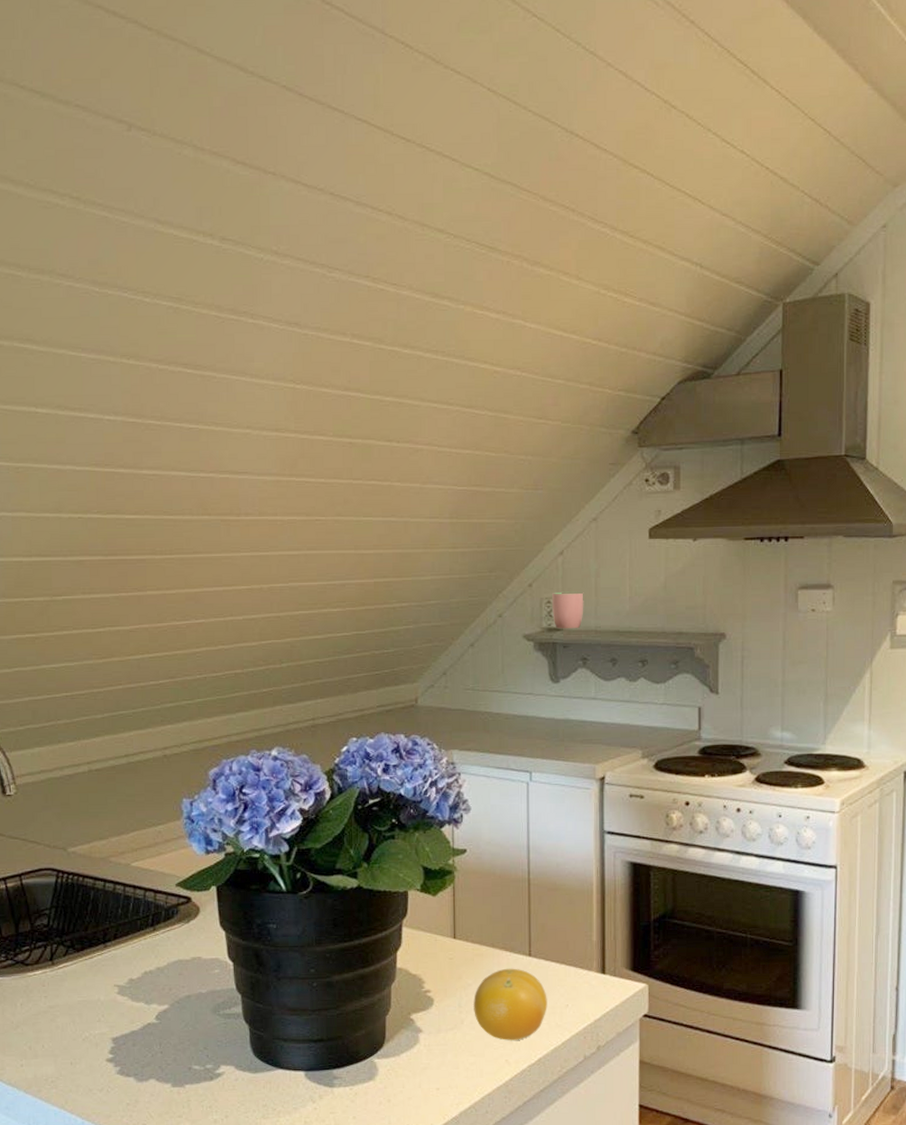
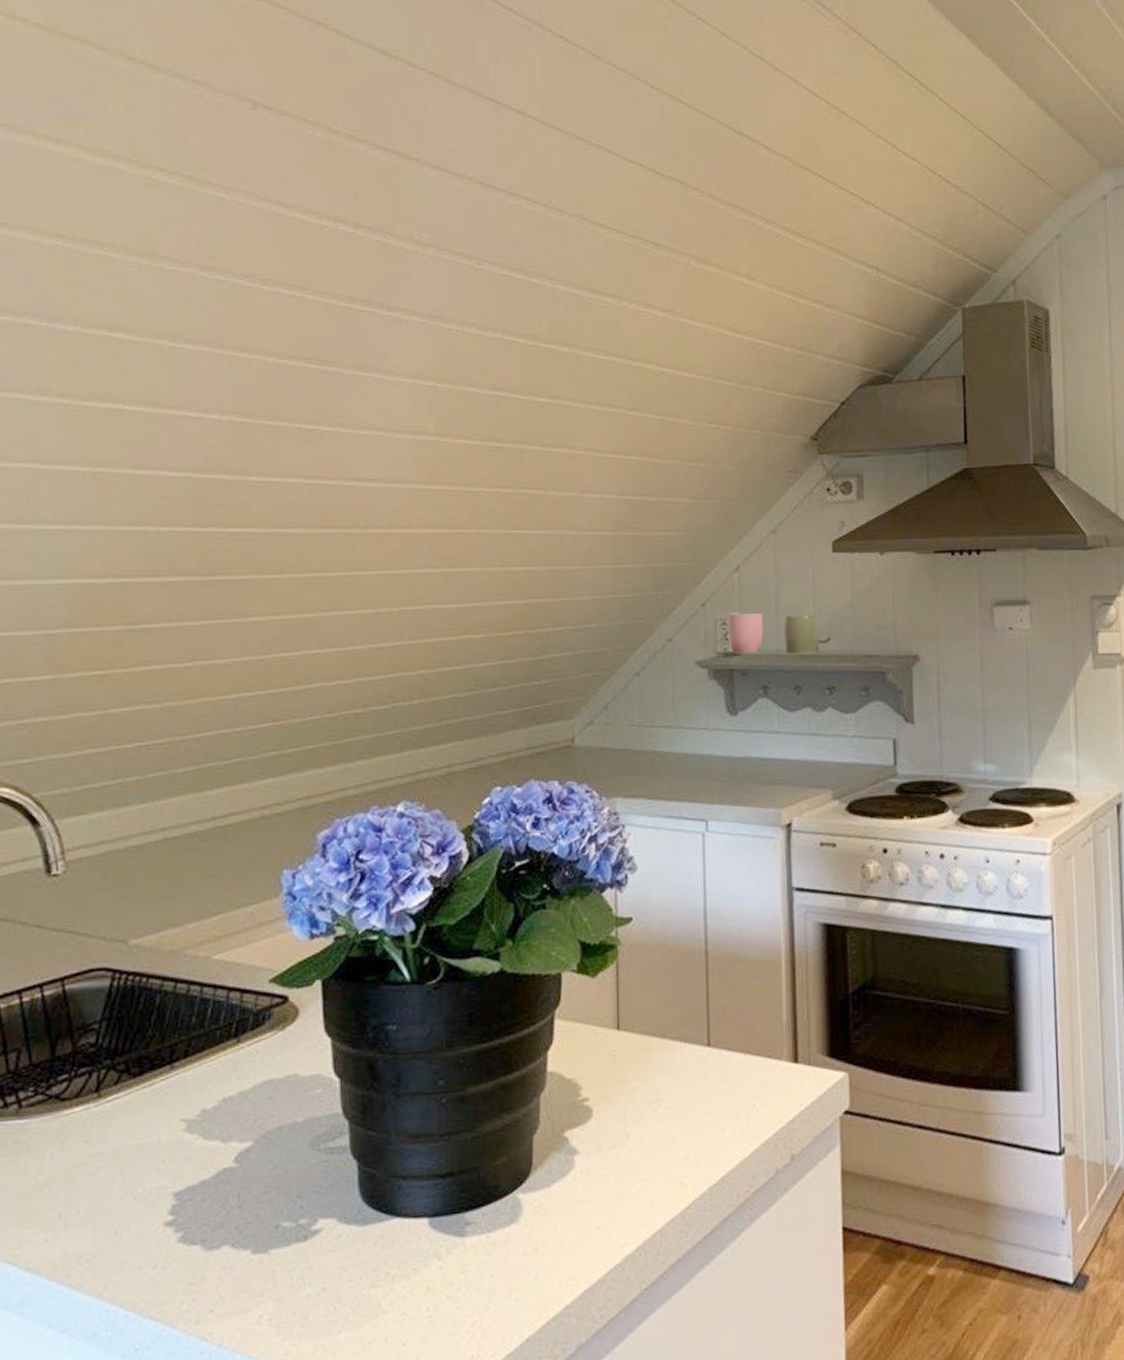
fruit: present [474,968,547,1040] -> none [641,1063,731,1157]
mug: none [602,594,647,631] -> present [783,613,833,655]

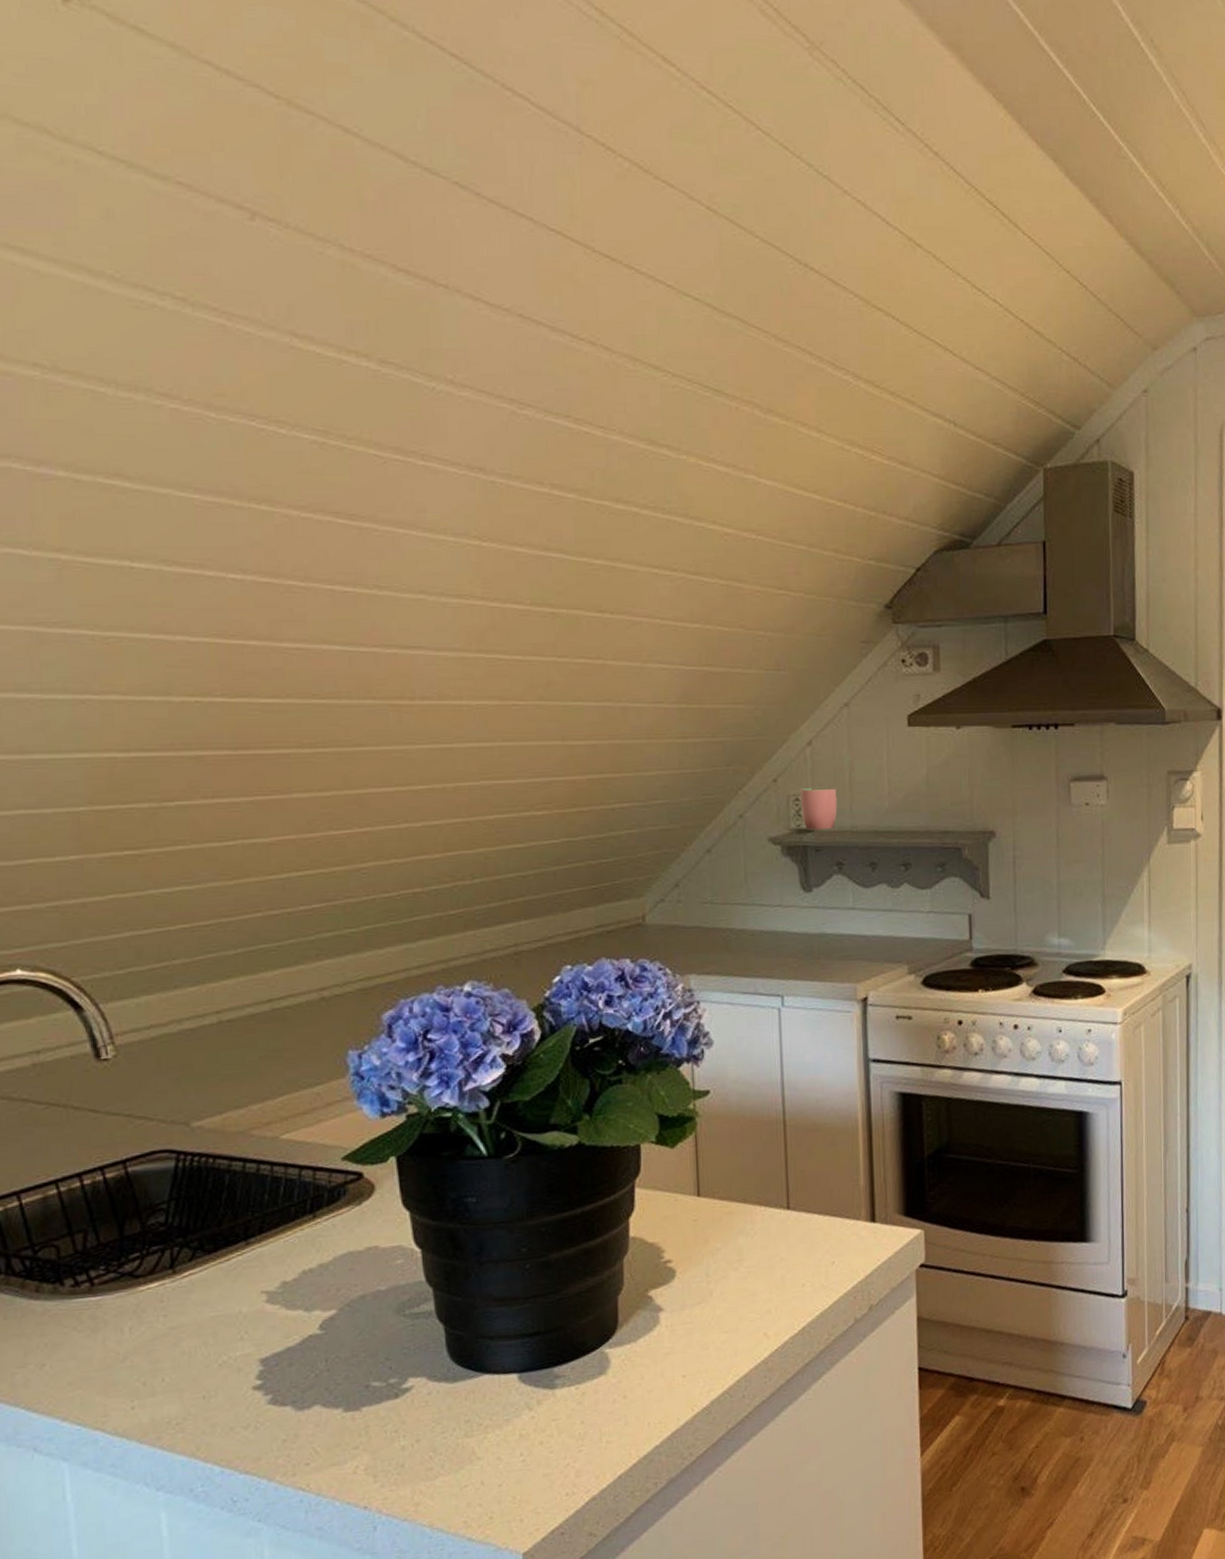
mug: present [783,613,833,655] -> none [858,789,908,831]

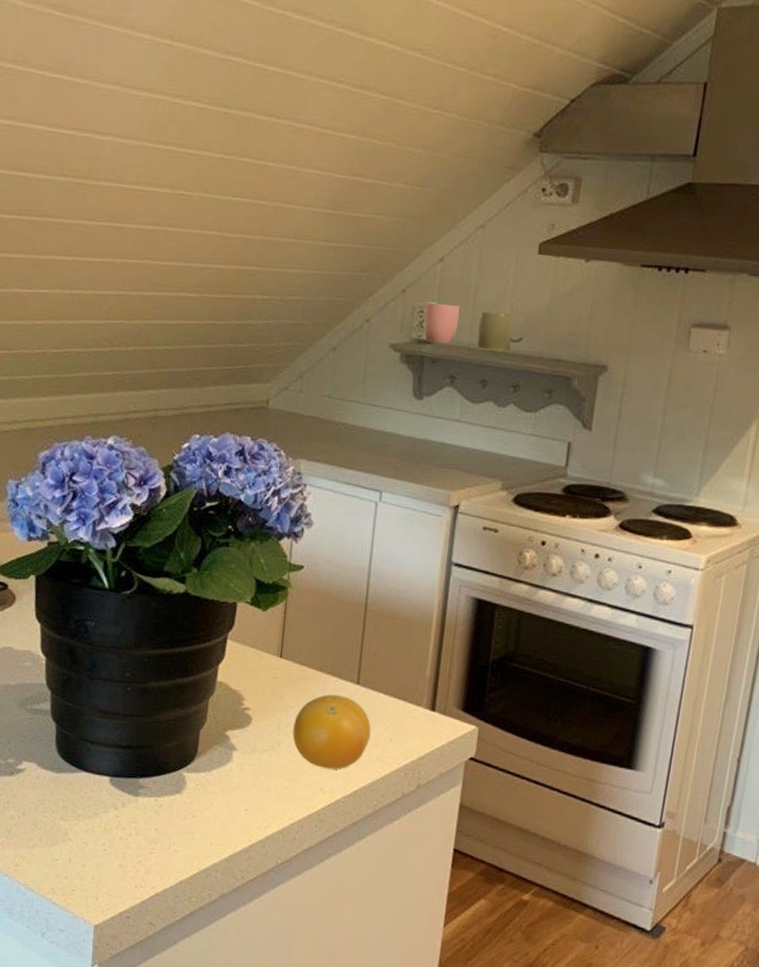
fruit: none [723,1225,811,1310] -> present [292,694,371,769]
mug: none [858,789,908,831] -> present [477,310,525,352]

